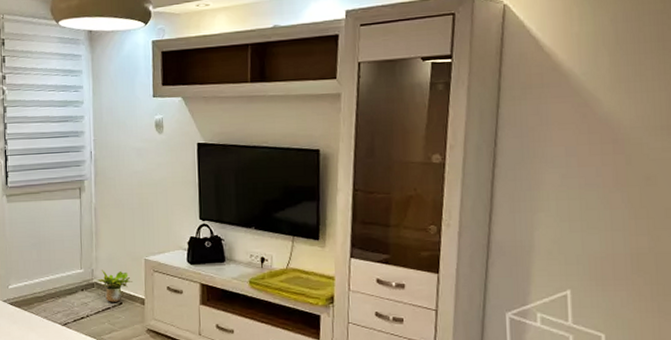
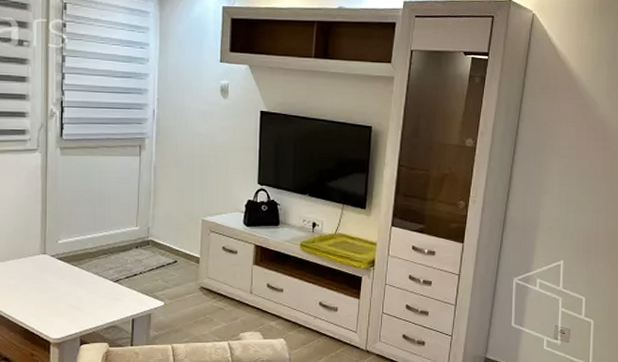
potted plant: present [96,270,132,302] -> none [152,228,188,260]

